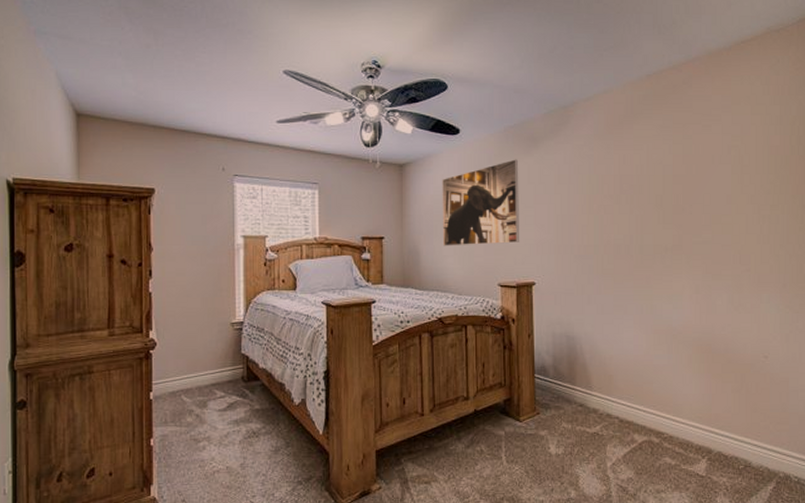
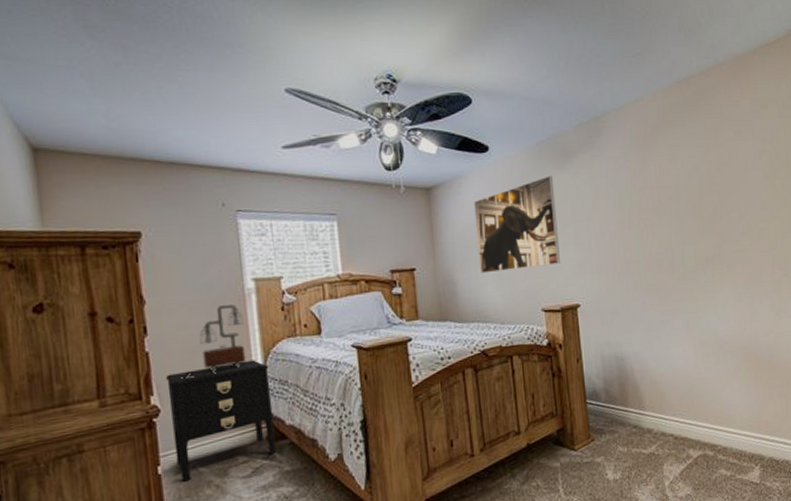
nightstand: none [163,307,249,408] -> present [165,360,277,482]
table lamp: none [176,257,232,318] -> present [181,305,248,379]

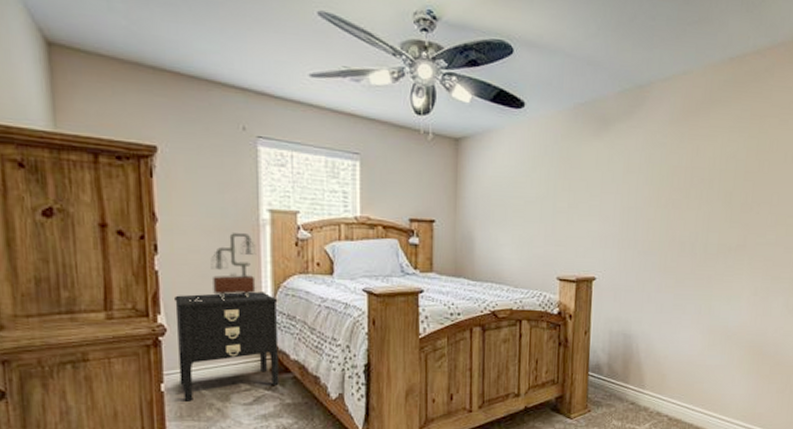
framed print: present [474,175,560,274] -> none [499,141,587,235]

